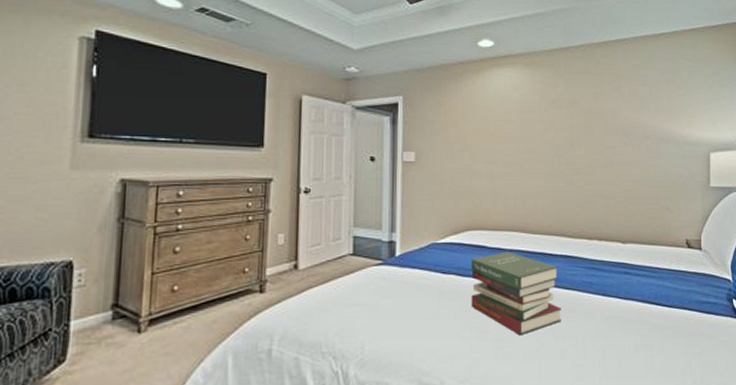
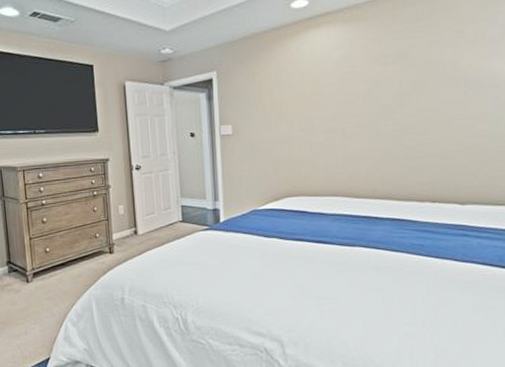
books: present [471,251,561,336] -> none [292,216,388,294]

